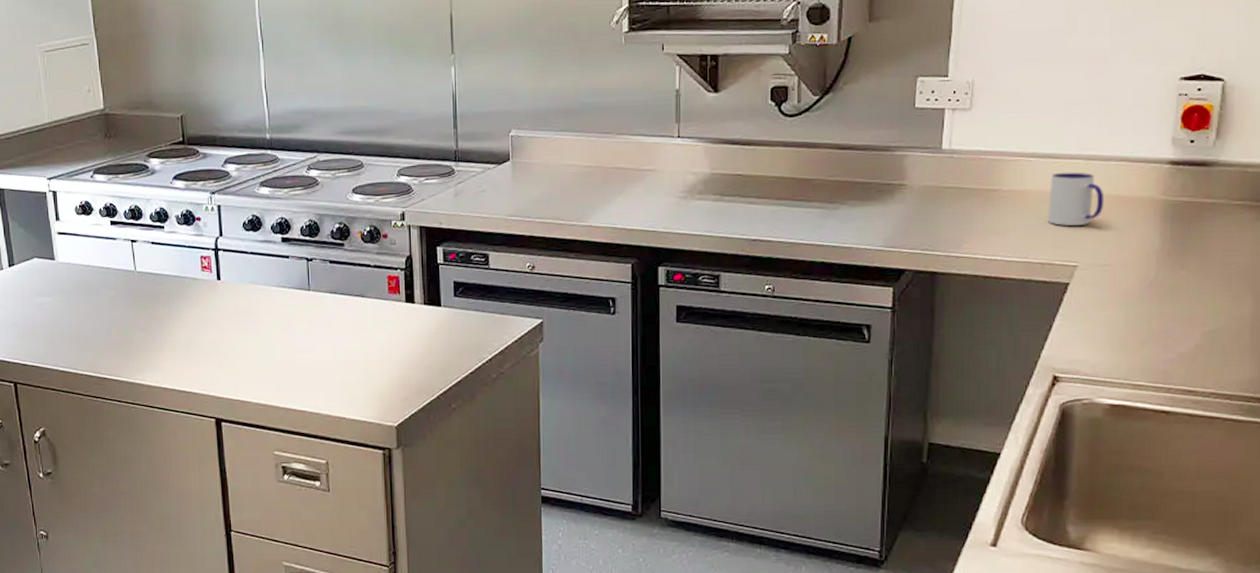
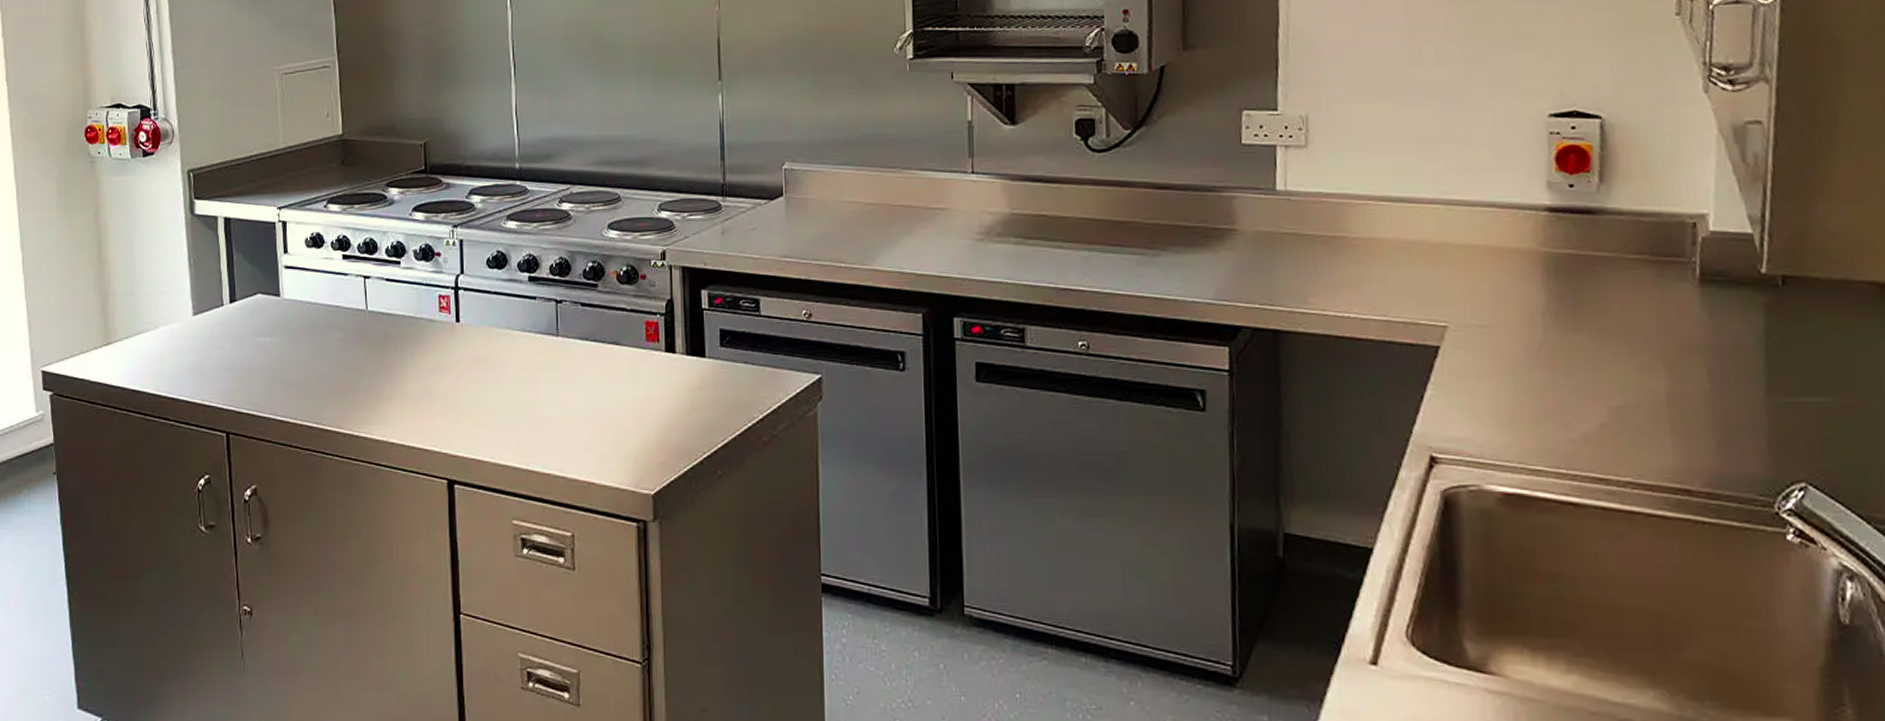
mug: present [1047,172,1105,227] -> none [1406,218,1474,281]

